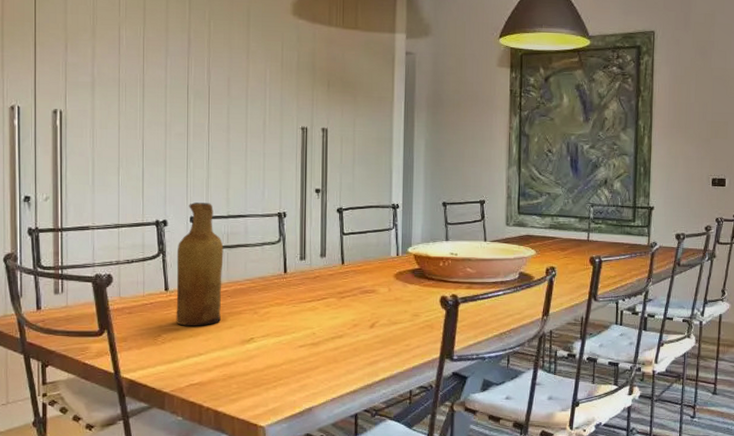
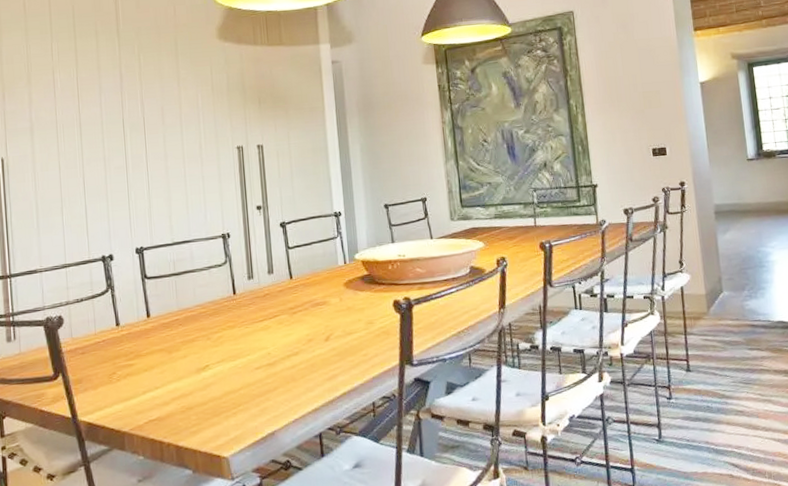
vase: present [176,203,224,326] -> none [125,232,174,361]

